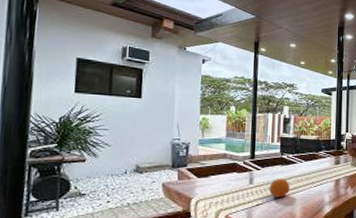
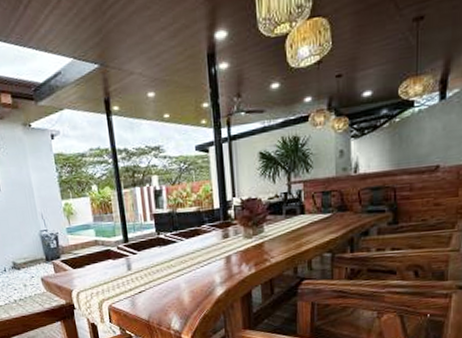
fruit: present [270,179,290,197] -> none [150,261,173,283]

